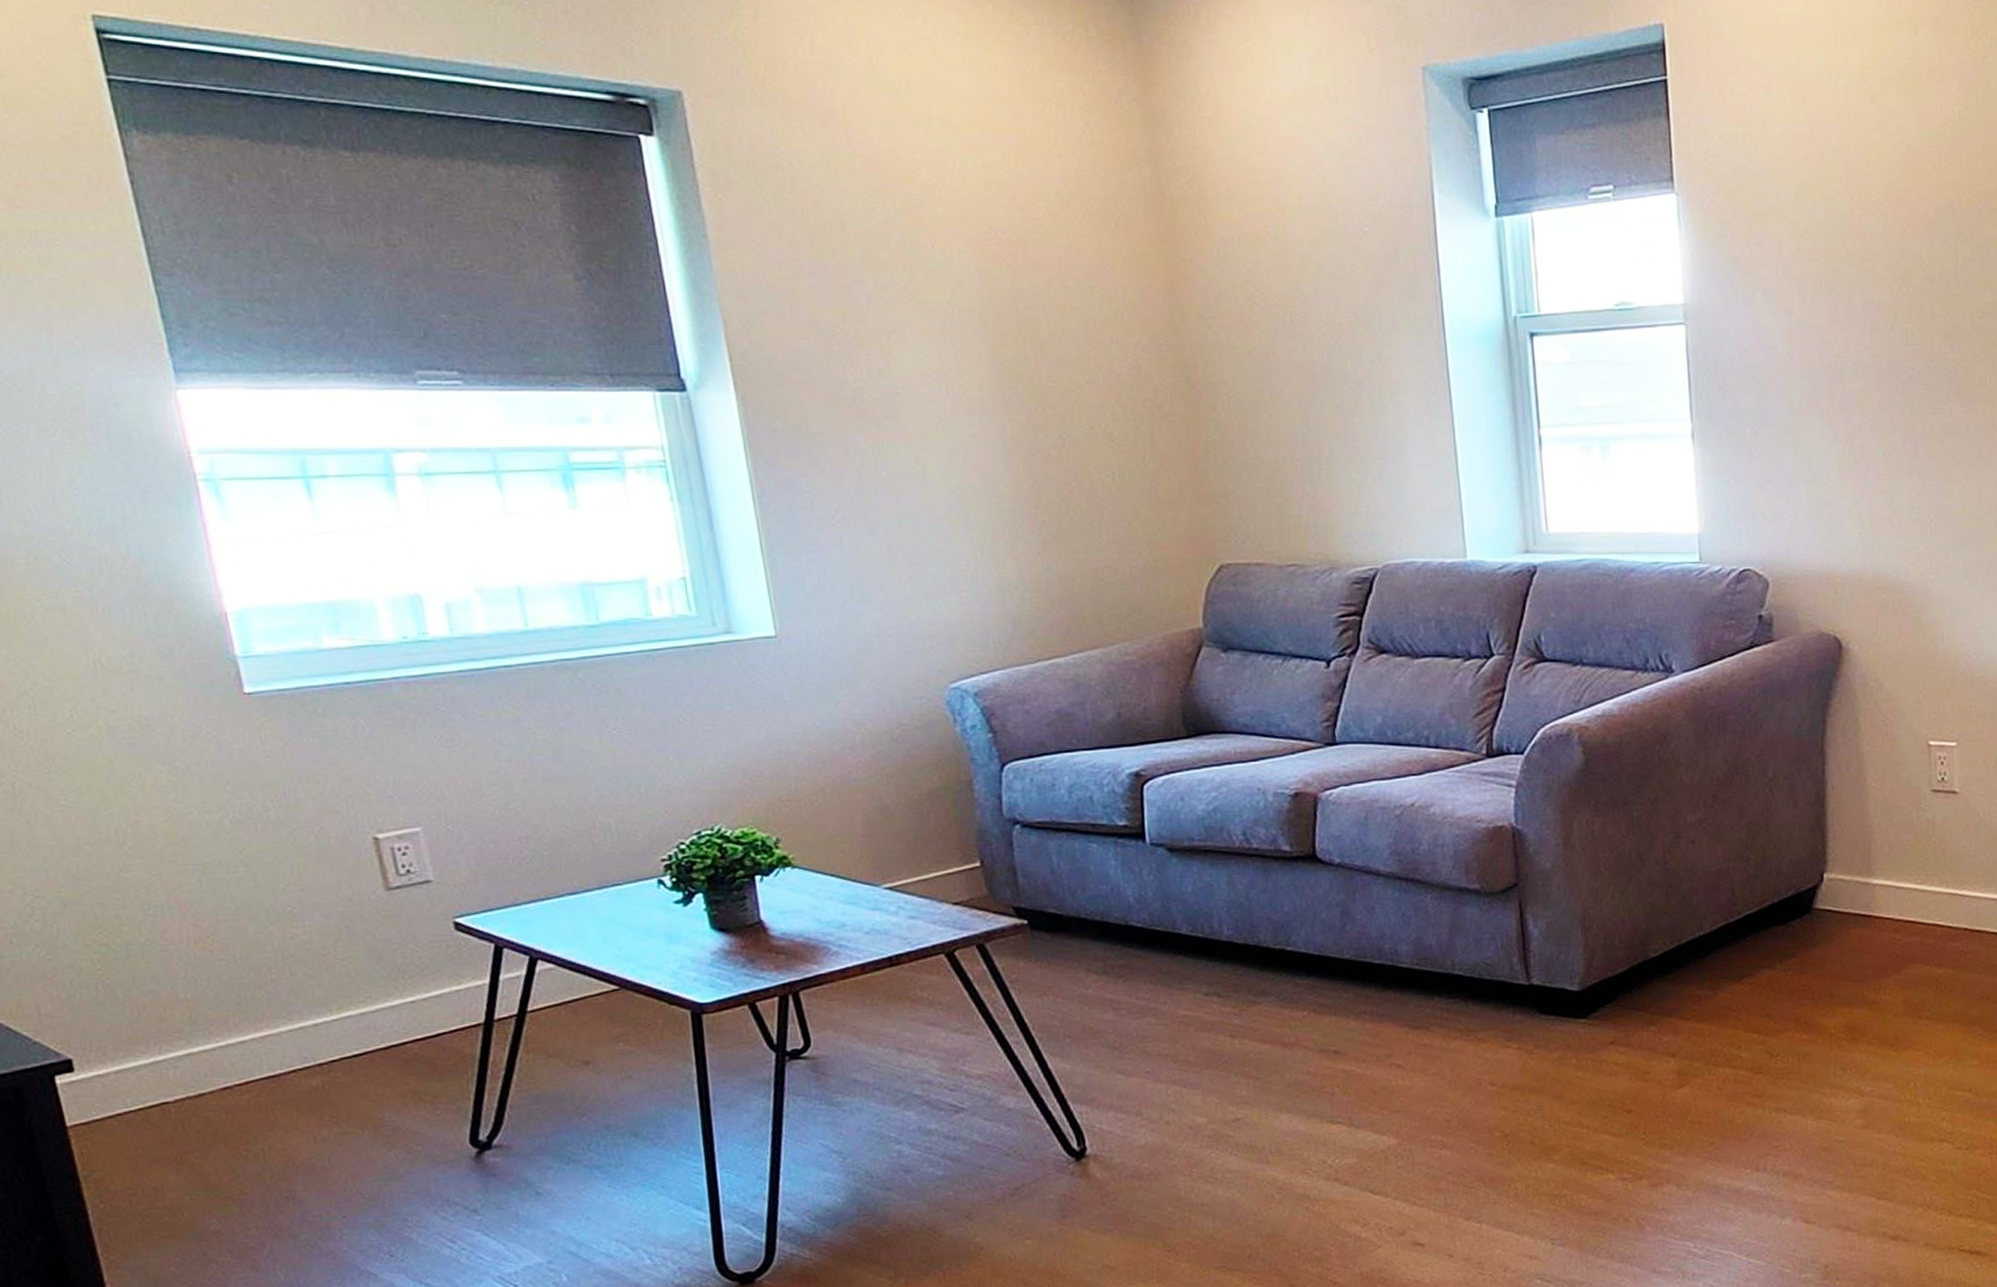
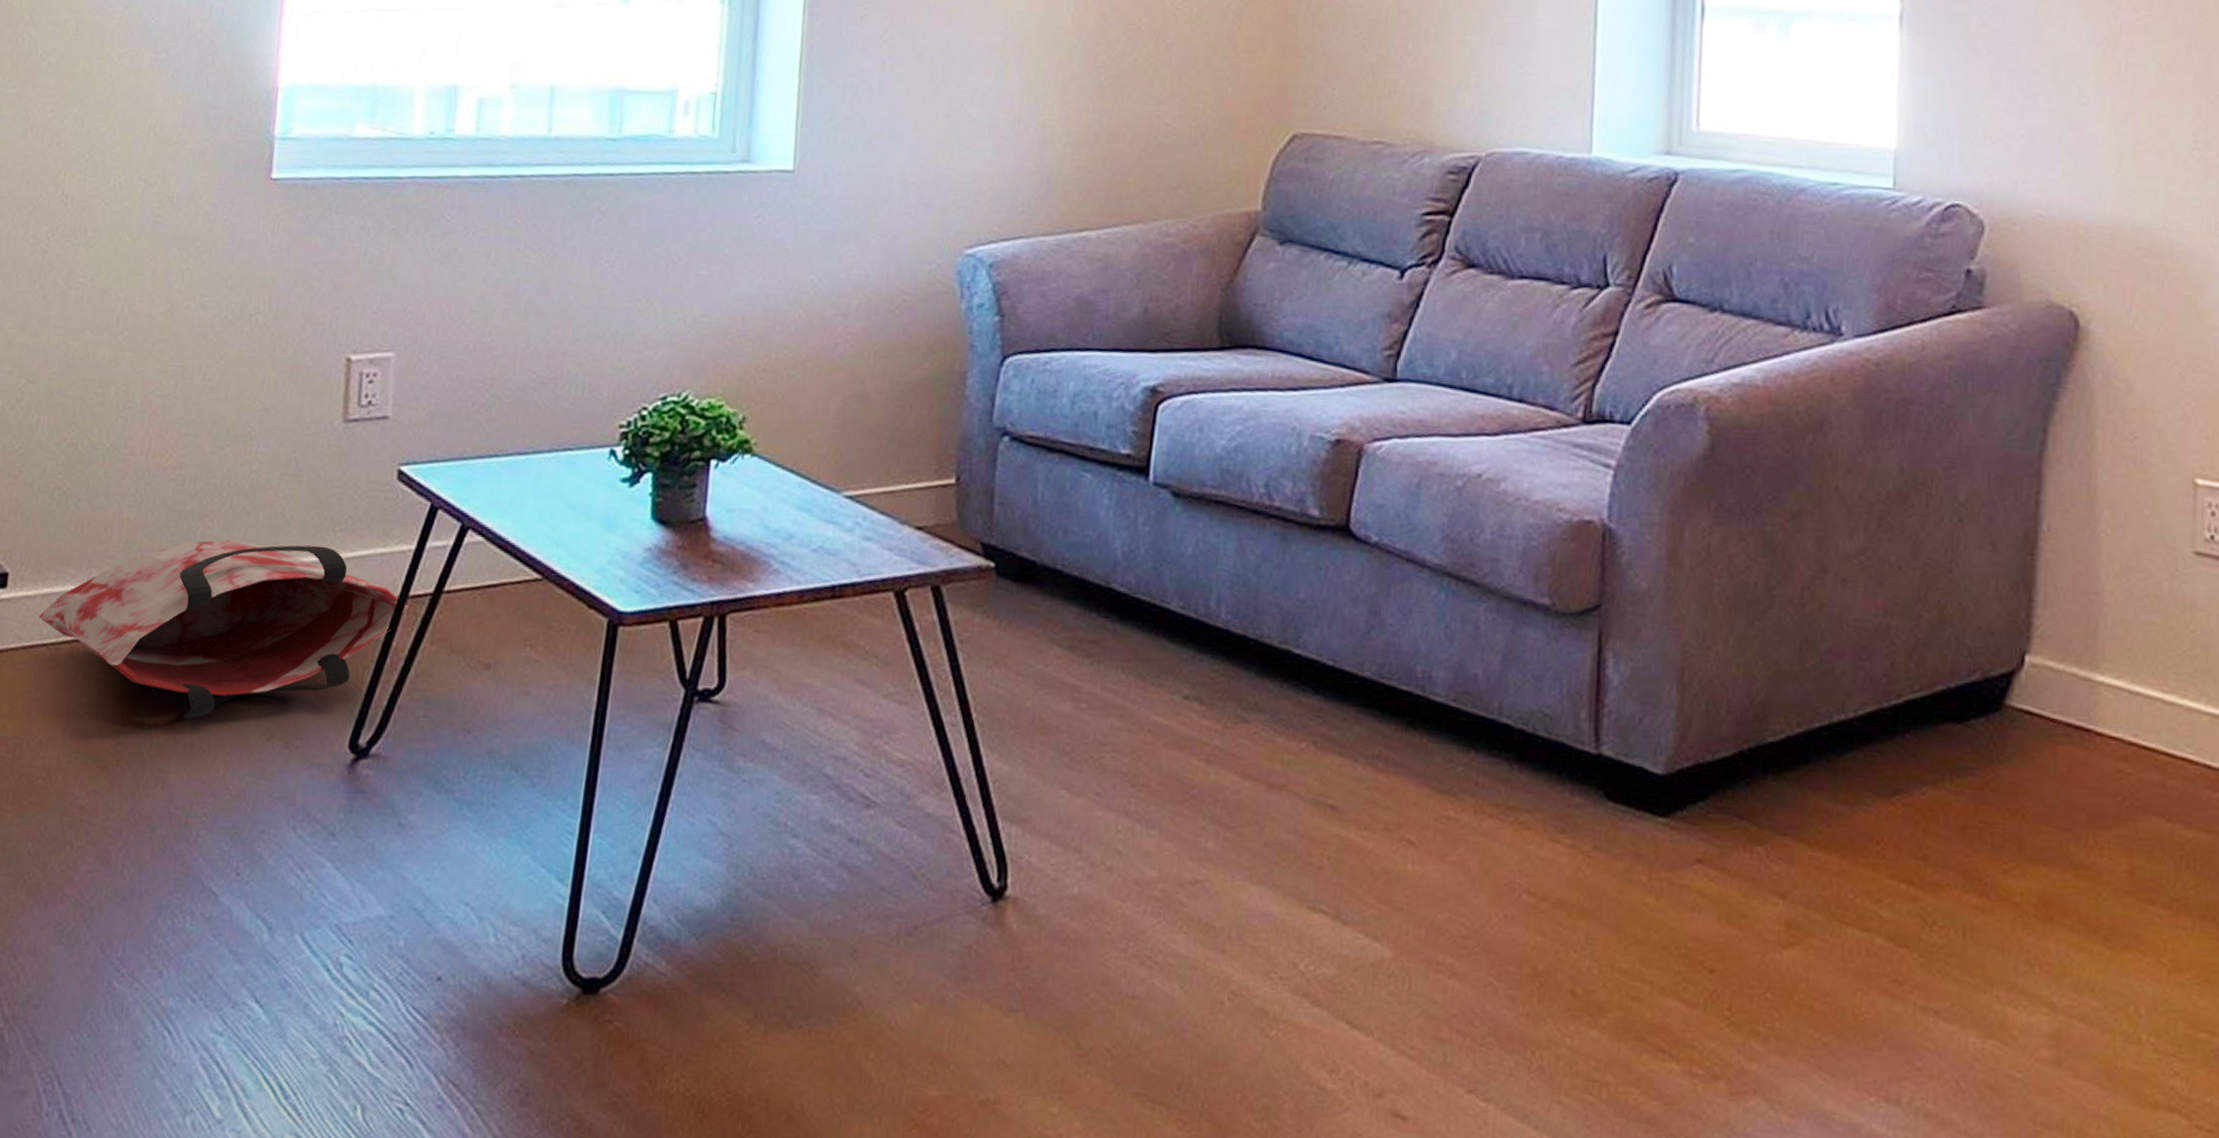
bag: none [117,992,496,1148] -> present [38,539,408,720]

